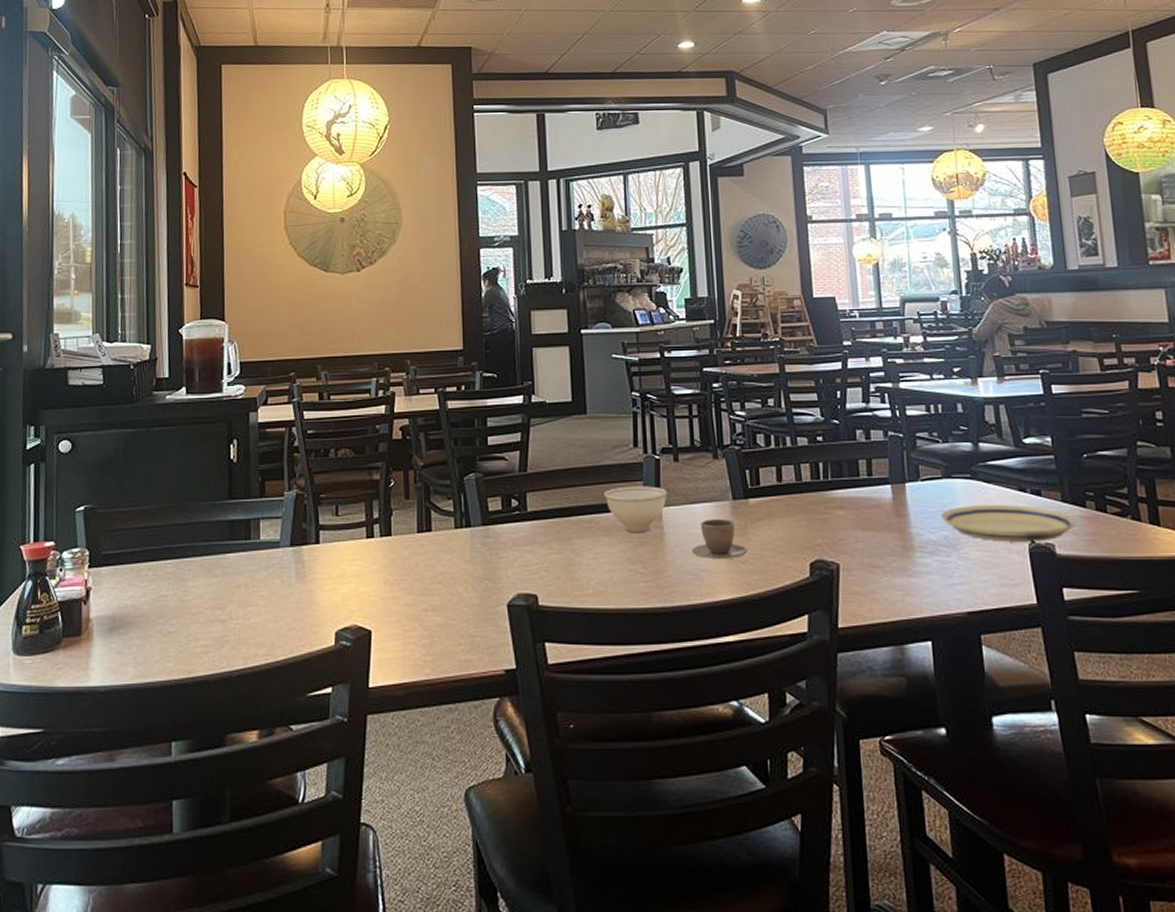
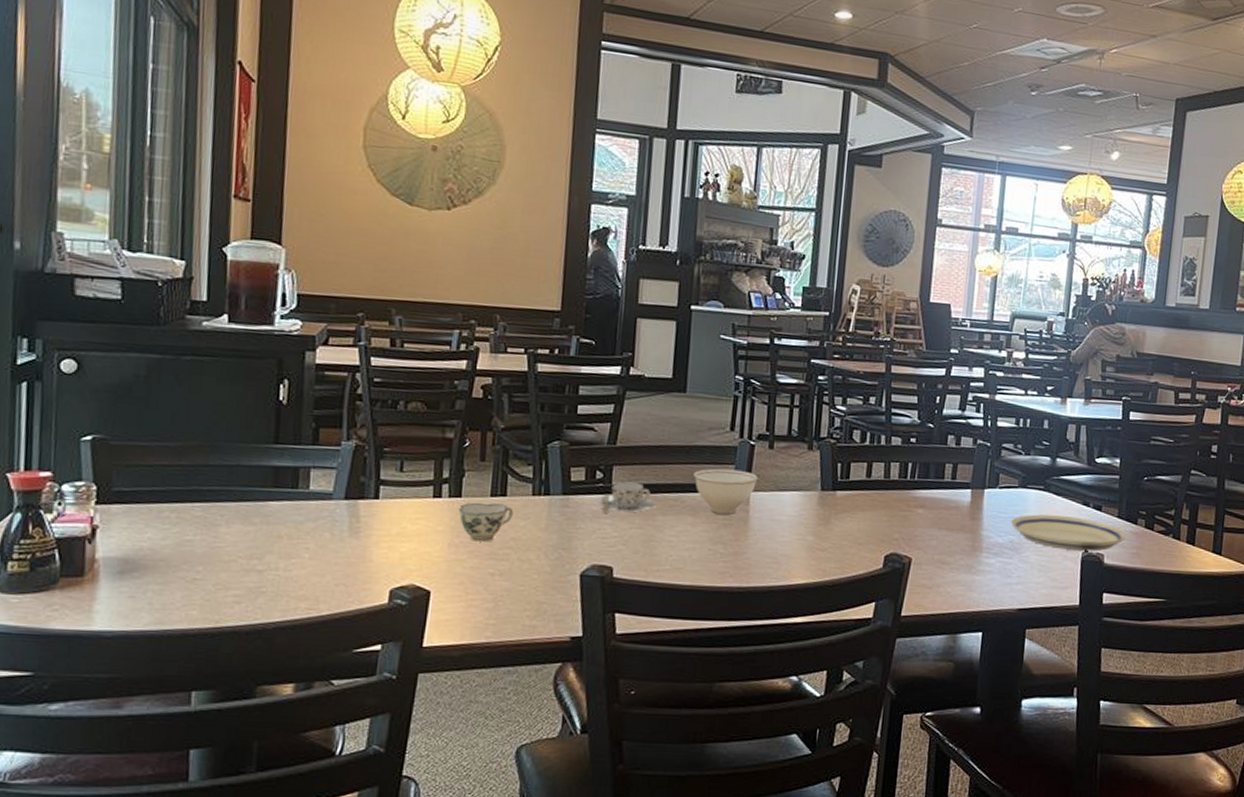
teacup: none [390,539,440,578] -> present [458,502,514,542]
teacup: none [516,507,572,540] -> present [598,482,657,513]
teacup: present [692,519,748,559] -> none [774,507,828,546]

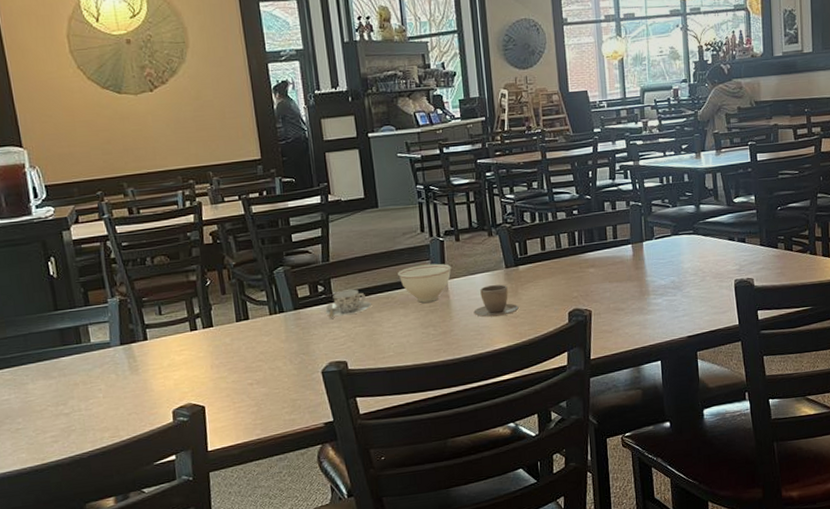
teacup: present [458,502,514,542] -> none [213,326,258,360]
teacup: none [774,507,828,546] -> present [473,284,519,318]
plate: present [1011,514,1127,551] -> none [670,251,770,281]

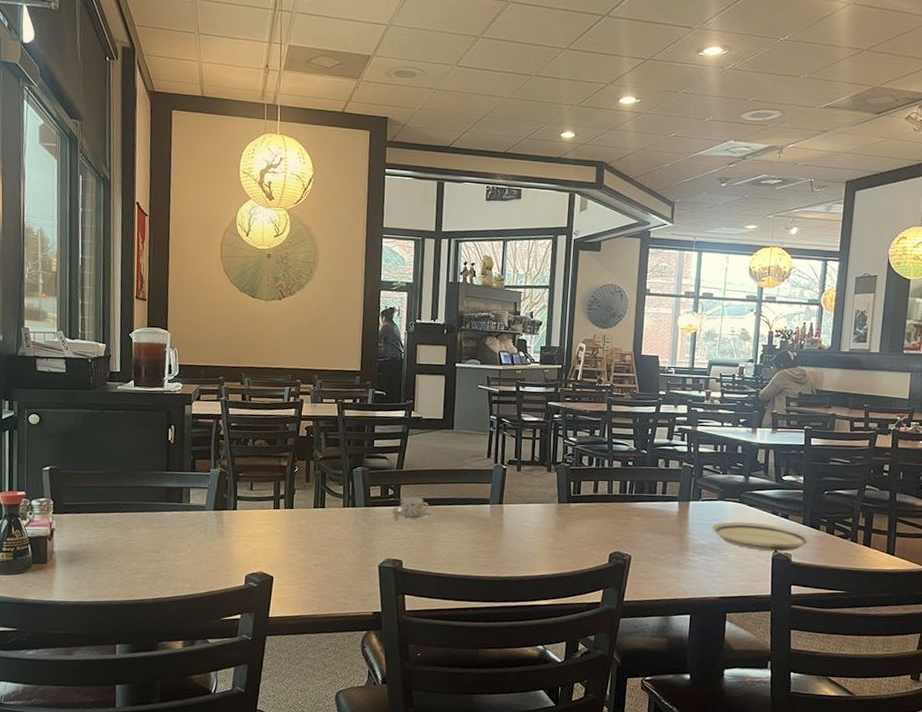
bowl: present [398,263,452,303] -> none [460,486,509,521]
teacup: present [473,284,519,318] -> none [522,516,565,546]
plate: none [670,251,770,281] -> present [712,521,810,552]

